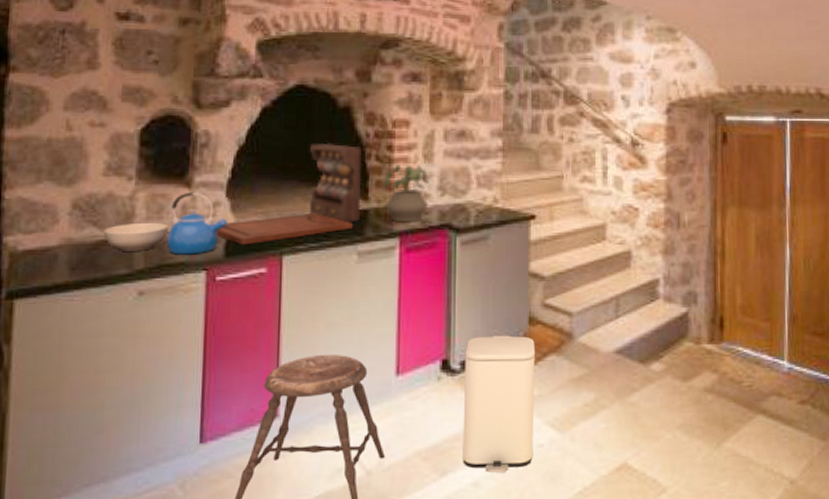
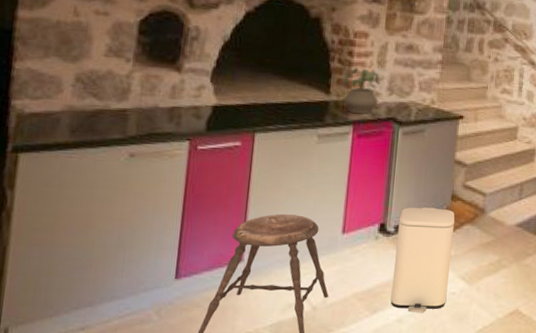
bowl: present [103,222,169,251] -> none [102,97,159,121]
kettle: present [166,192,228,255] -> none [156,75,211,127]
cutting board: present [216,212,354,246] -> none [200,100,316,123]
spice rack: present [309,143,362,223] -> none [280,45,327,111]

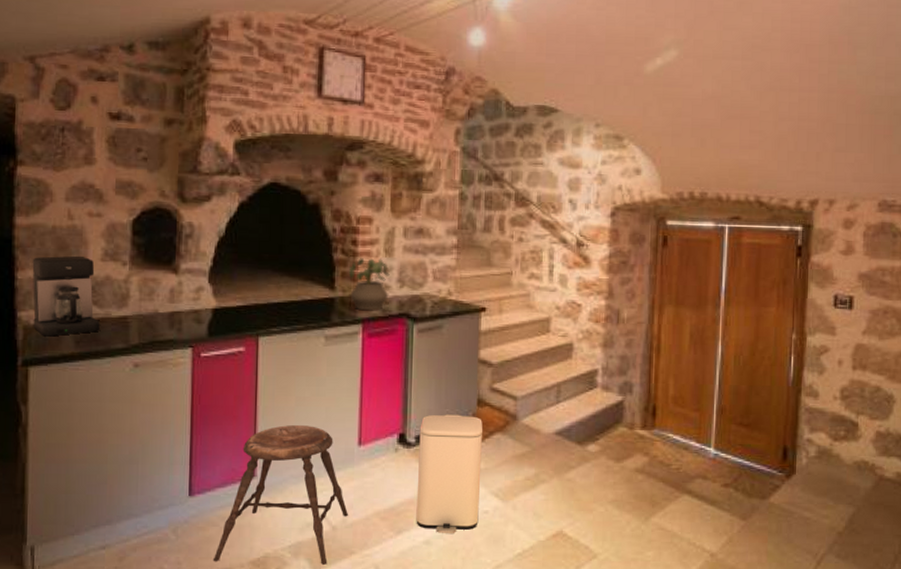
coffee maker: none [27,49,98,125] -> present [32,255,100,337]

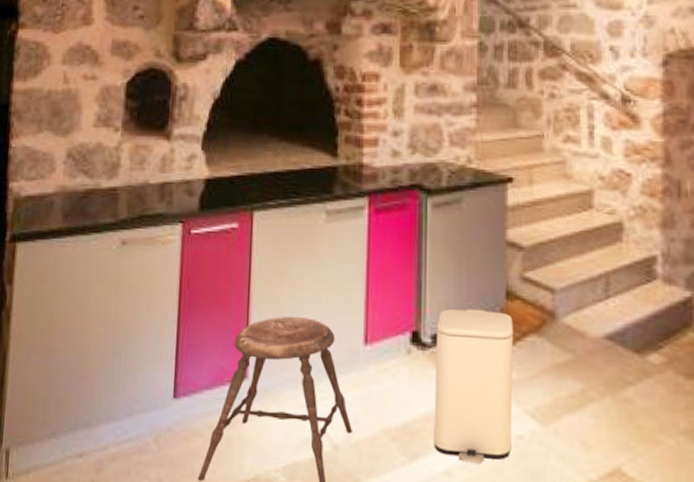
coffee maker: present [32,255,100,337] -> none [23,121,89,210]
potted plant: present [348,258,390,311] -> none [352,120,399,182]

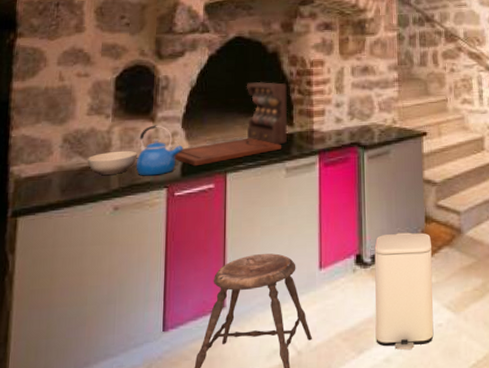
bowl: none [92,172,149,201] -> present [87,150,137,175]
kettle: none [147,144,203,207] -> present [136,125,184,176]
cutting board: none [192,168,323,199] -> present [174,137,282,167]
spice rack: none [280,96,331,180] -> present [246,81,288,145]

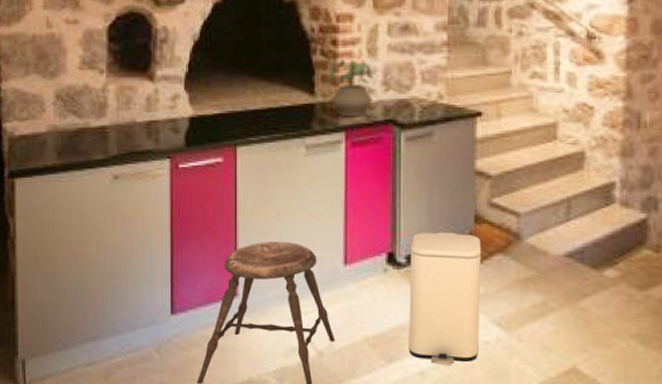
bowl: present [87,150,137,175] -> none [82,112,136,139]
kettle: present [136,125,184,176] -> none [135,85,187,143]
cutting board: present [174,137,282,167] -> none [177,106,301,136]
spice rack: present [246,81,288,145] -> none [258,37,308,117]
potted plant: none [305,95,341,143] -> present [328,59,374,118]

